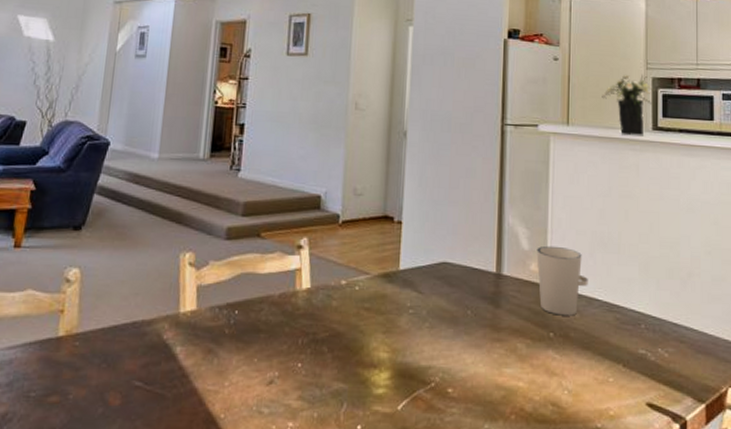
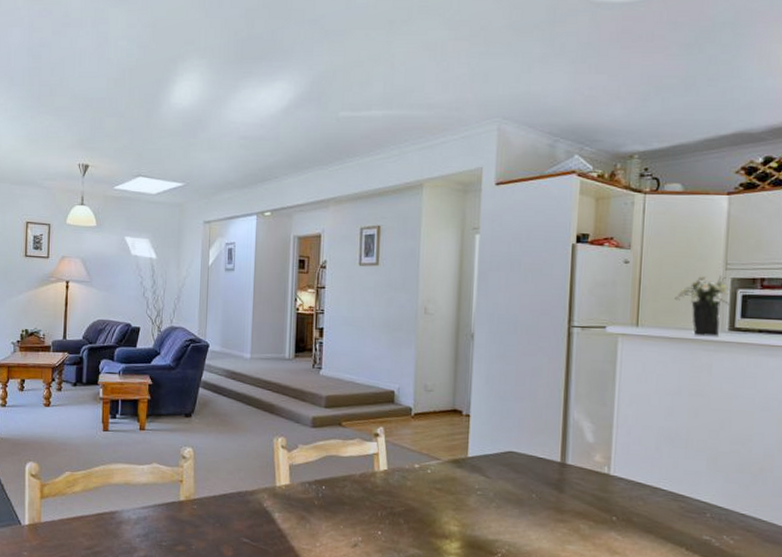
cup: present [536,245,588,316] -> none [601,439,653,503]

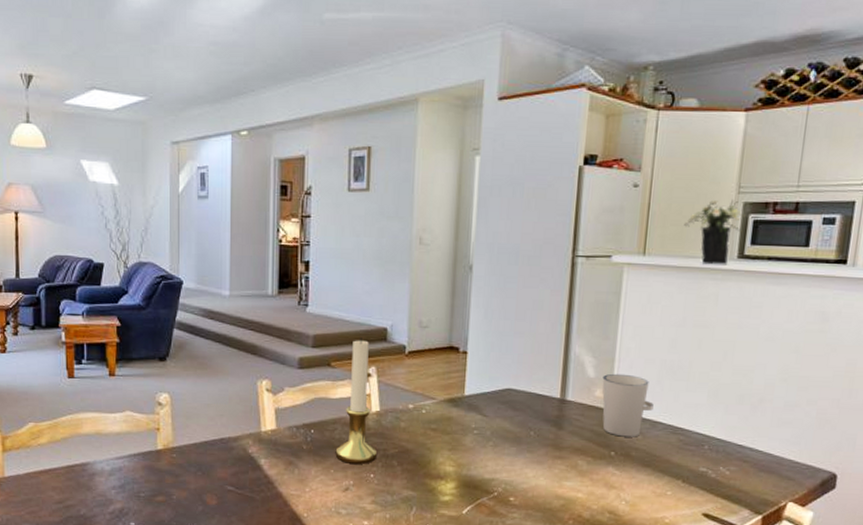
candle holder: none [345,399,385,521] -> present [335,337,378,464]
cup: none [601,439,653,503] -> present [602,373,654,437]

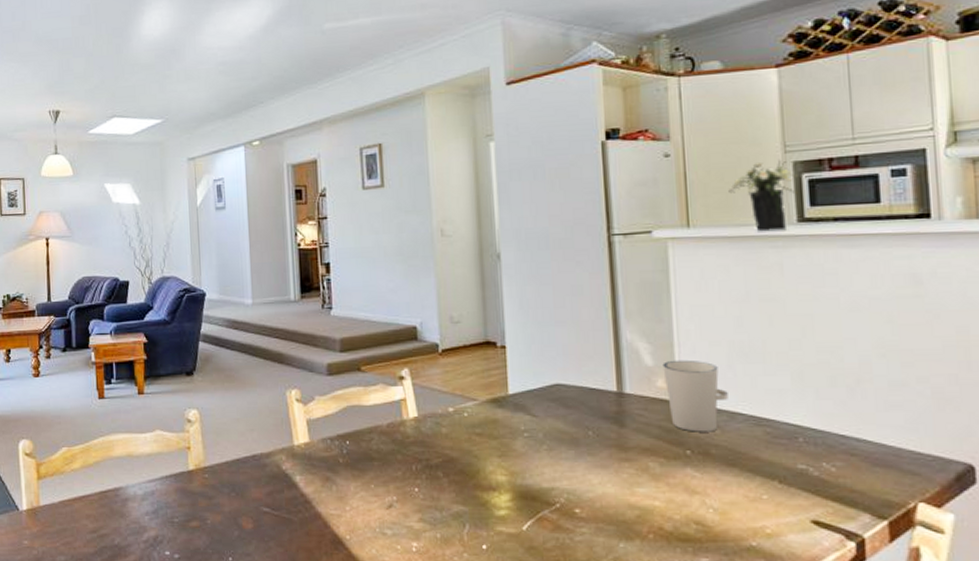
candle holder: present [335,337,378,464] -> none [374,338,420,477]

